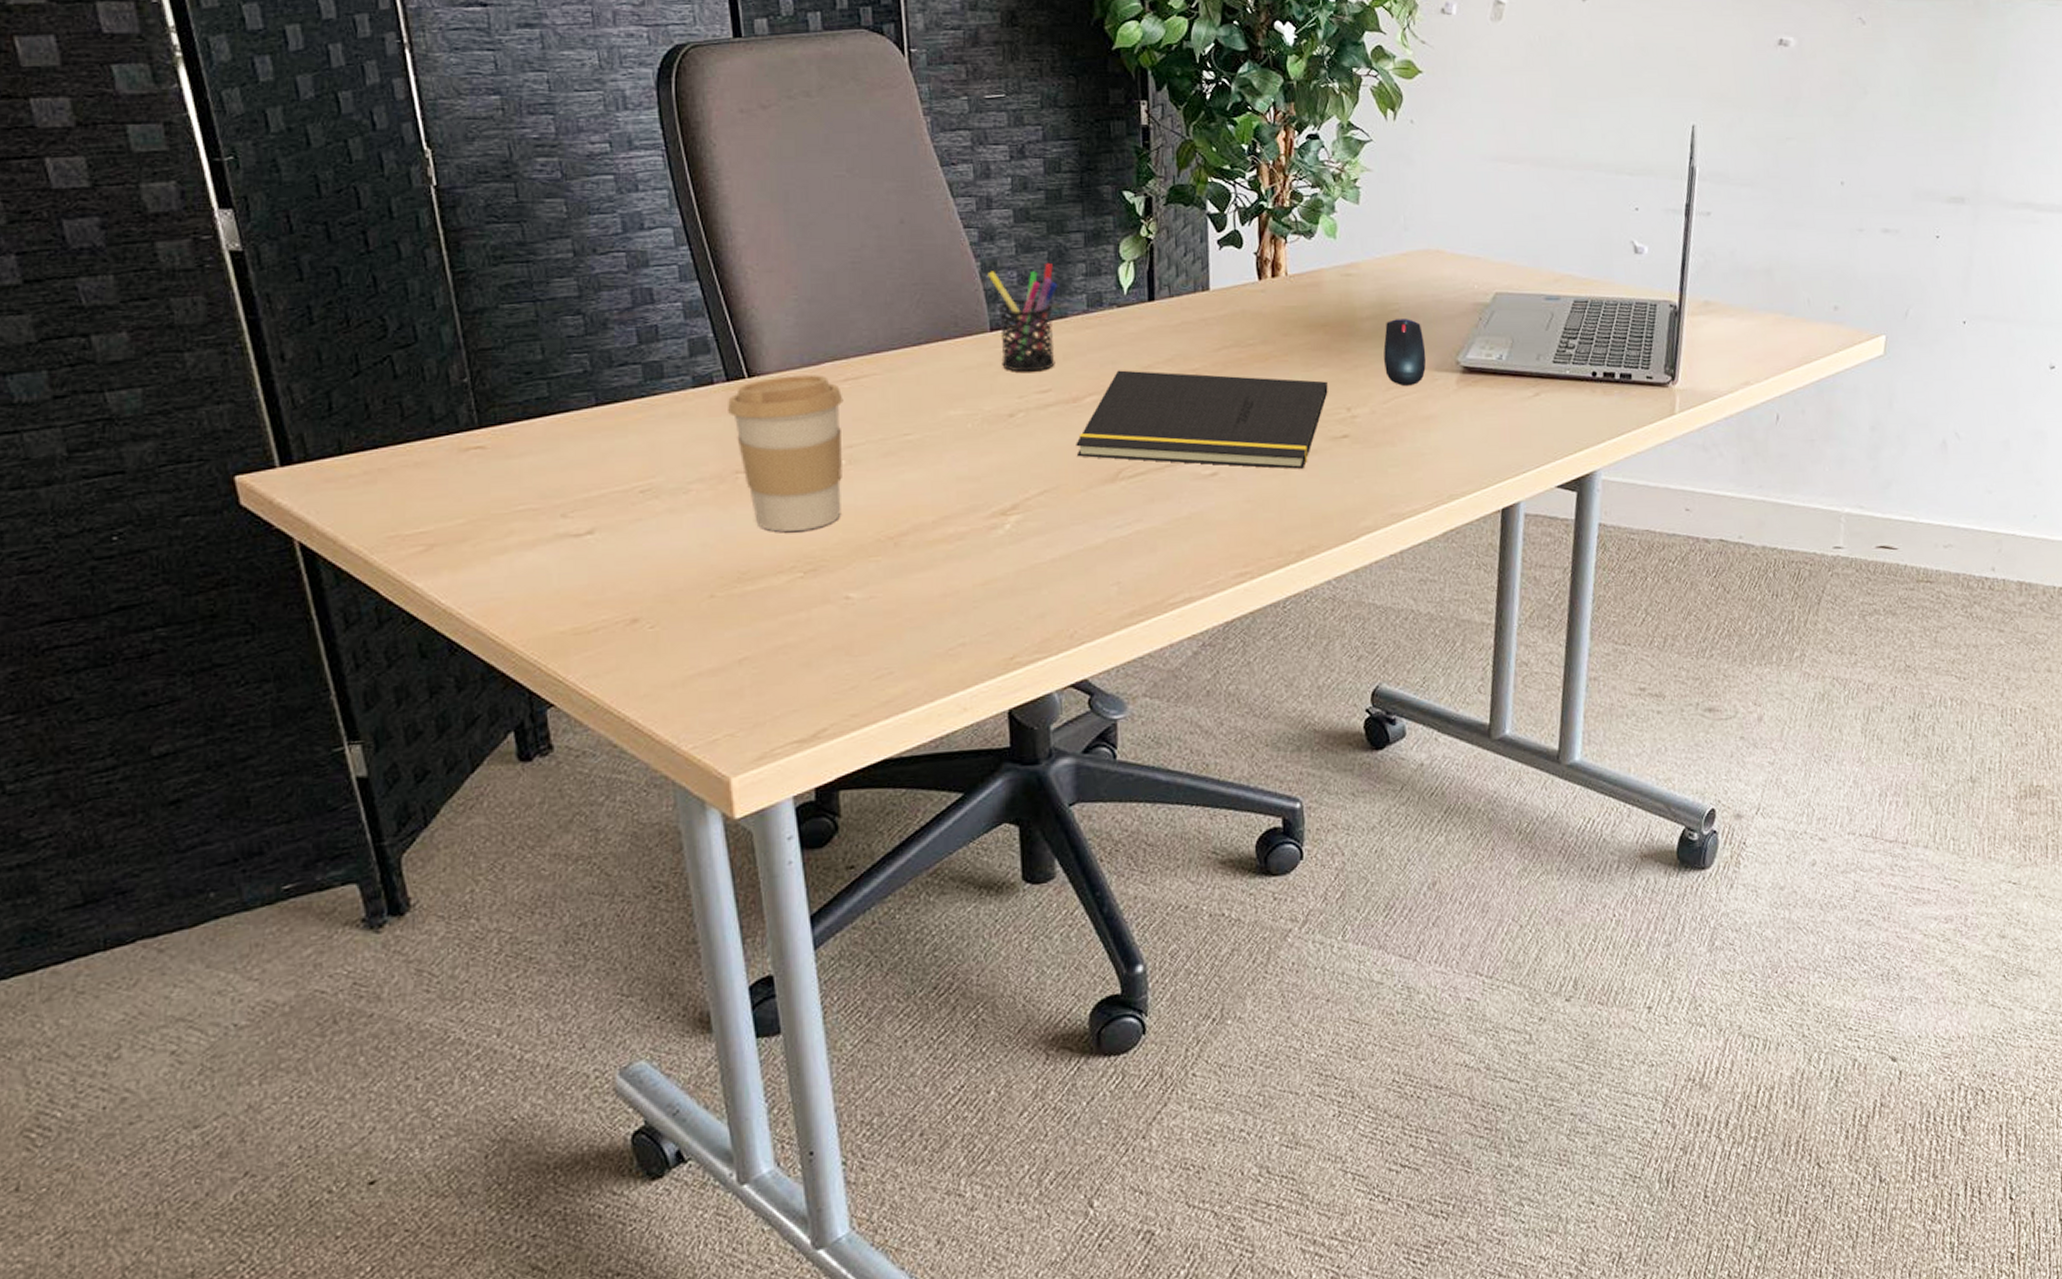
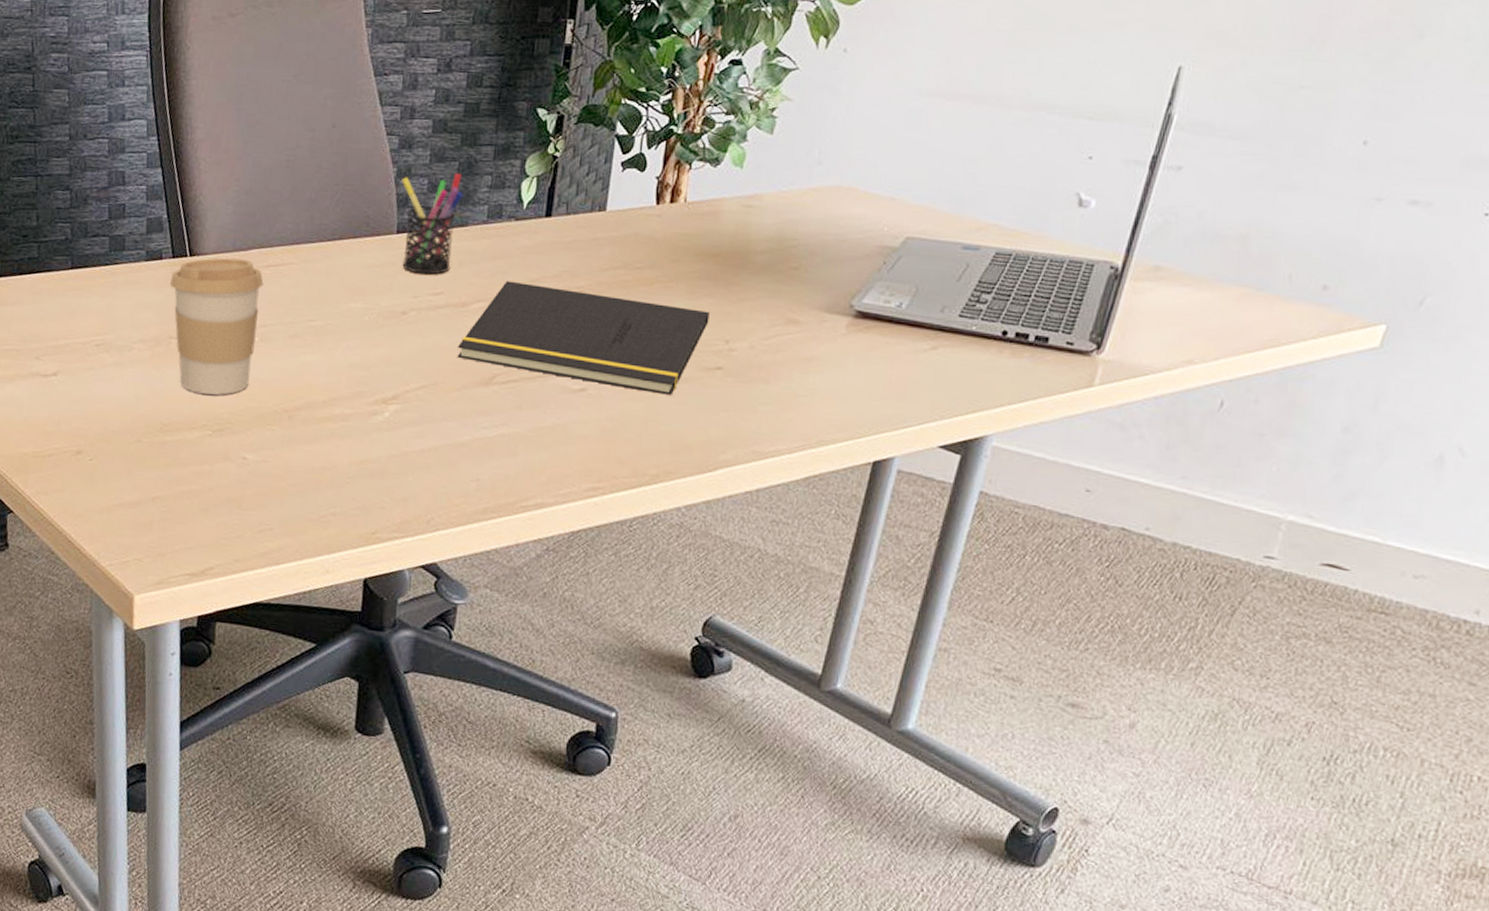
mouse: present [1383,319,1427,387] -> none [771,255,819,326]

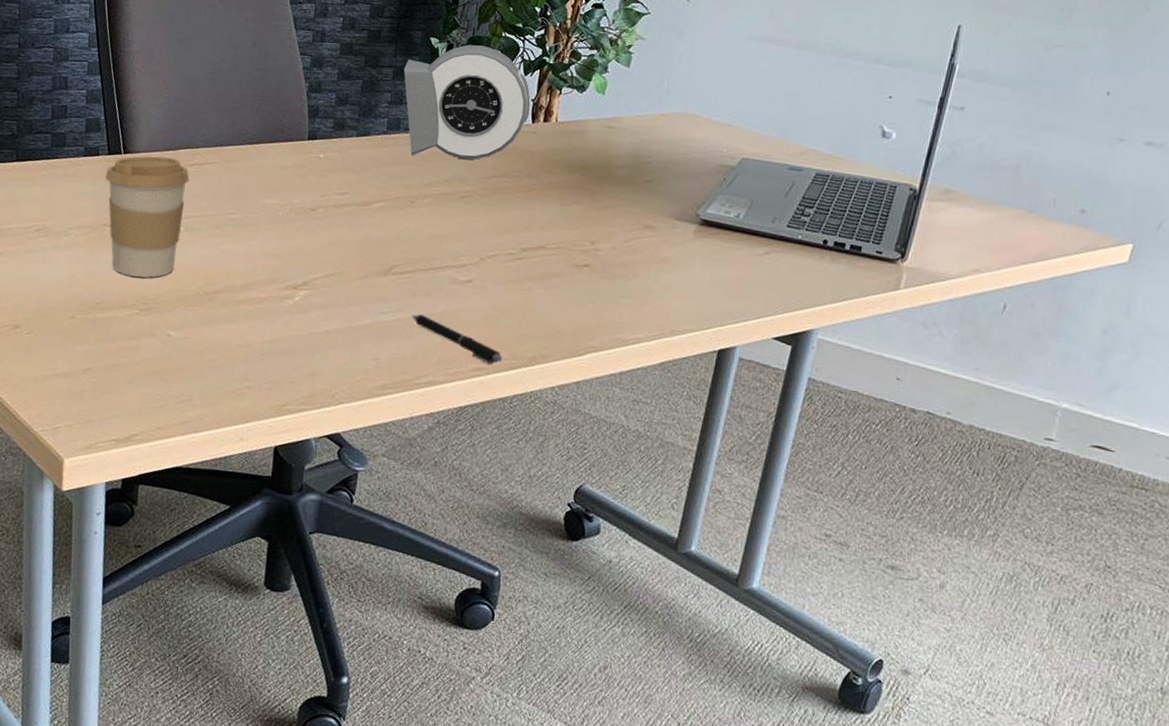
pen holder: present [401,173,464,275] -> none [312,89,367,177]
notepad: present [457,281,710,395] -> none [359,184,578,288]
alarm clock: none [506,115,655,250] -> present [403,44,531,160]
pen: none [516,428,620,484] -> present [411,314,502,365]

